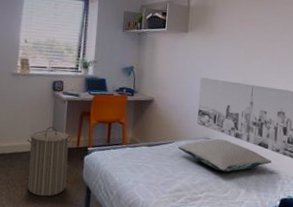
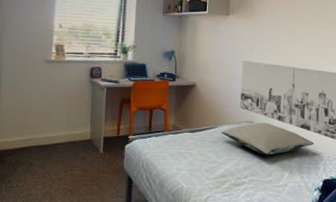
laundry hamper: present [27,126,72,197] -> none [64,115,112,189]

